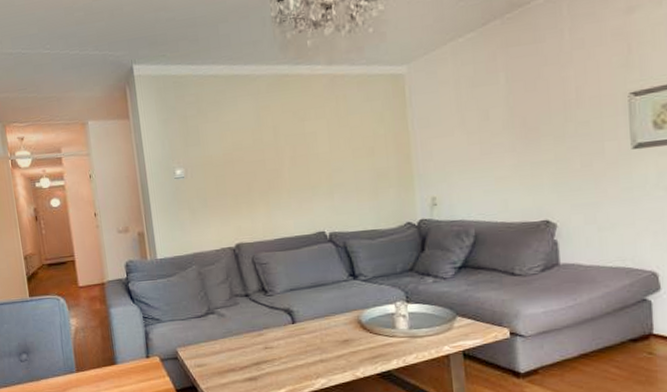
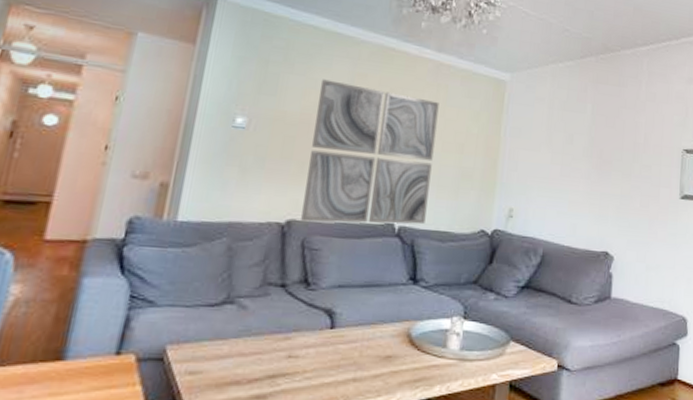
wall art: none [232,113,352,243] -> present [301,79,439,225]

